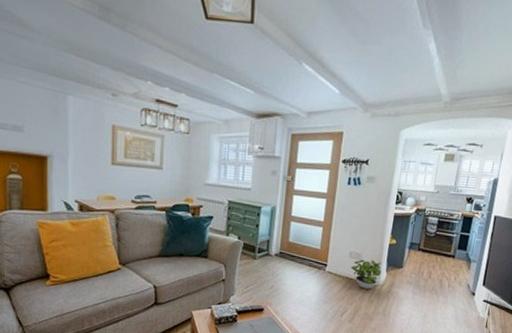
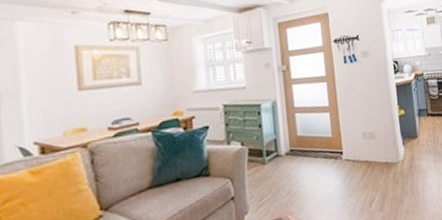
potted plant: present [351,259,381,289] -> none [368,136,399,170]

